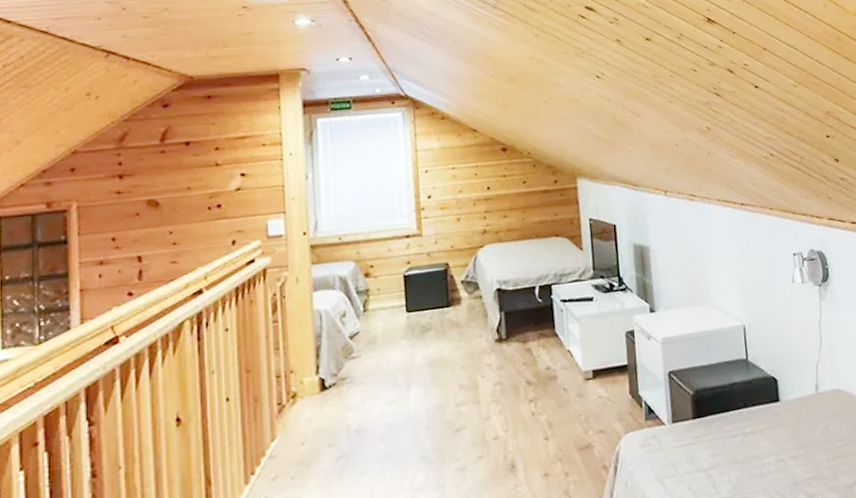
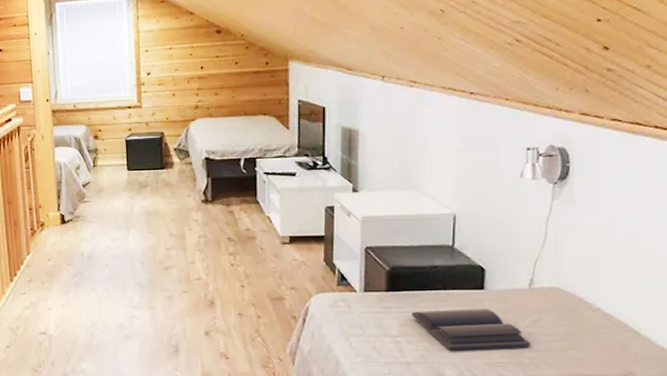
towel: none [720,421,826,477] -> present [412,309,530,352]

